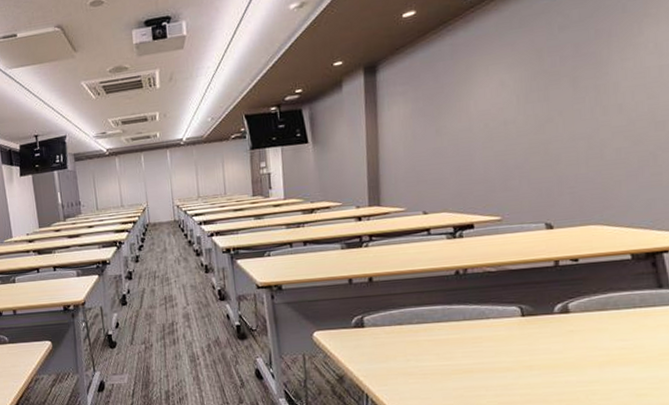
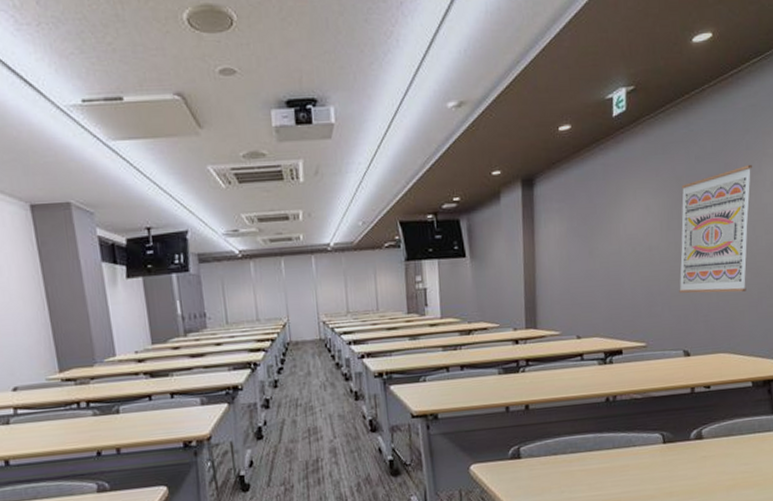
wall art: none [539,28,630,166] -> present [679,165,752,294]

